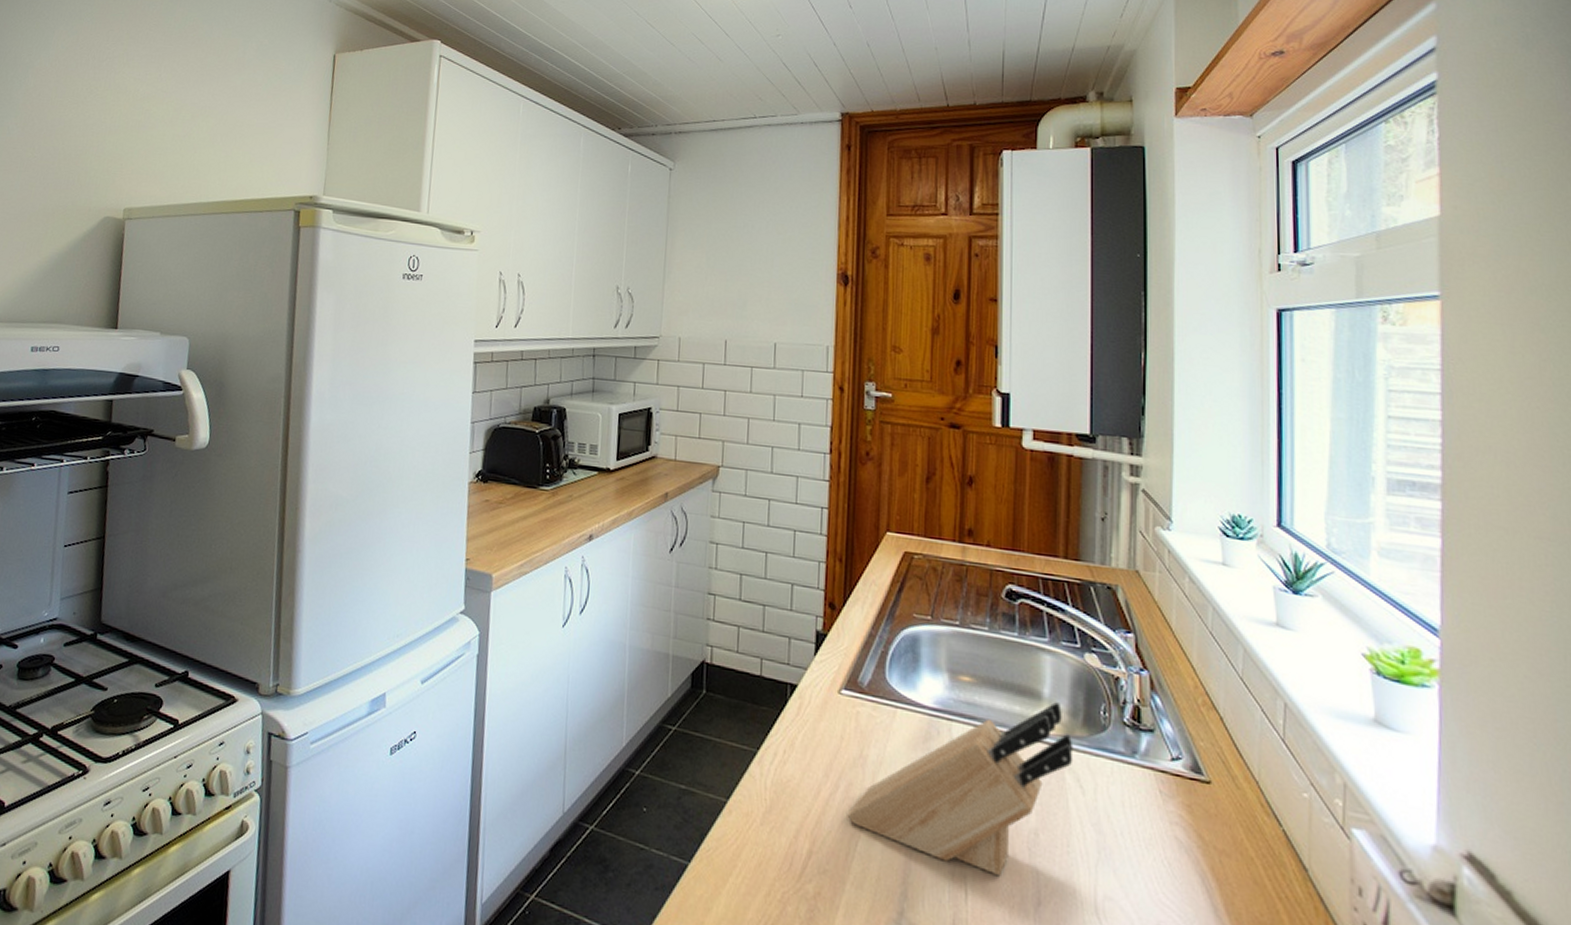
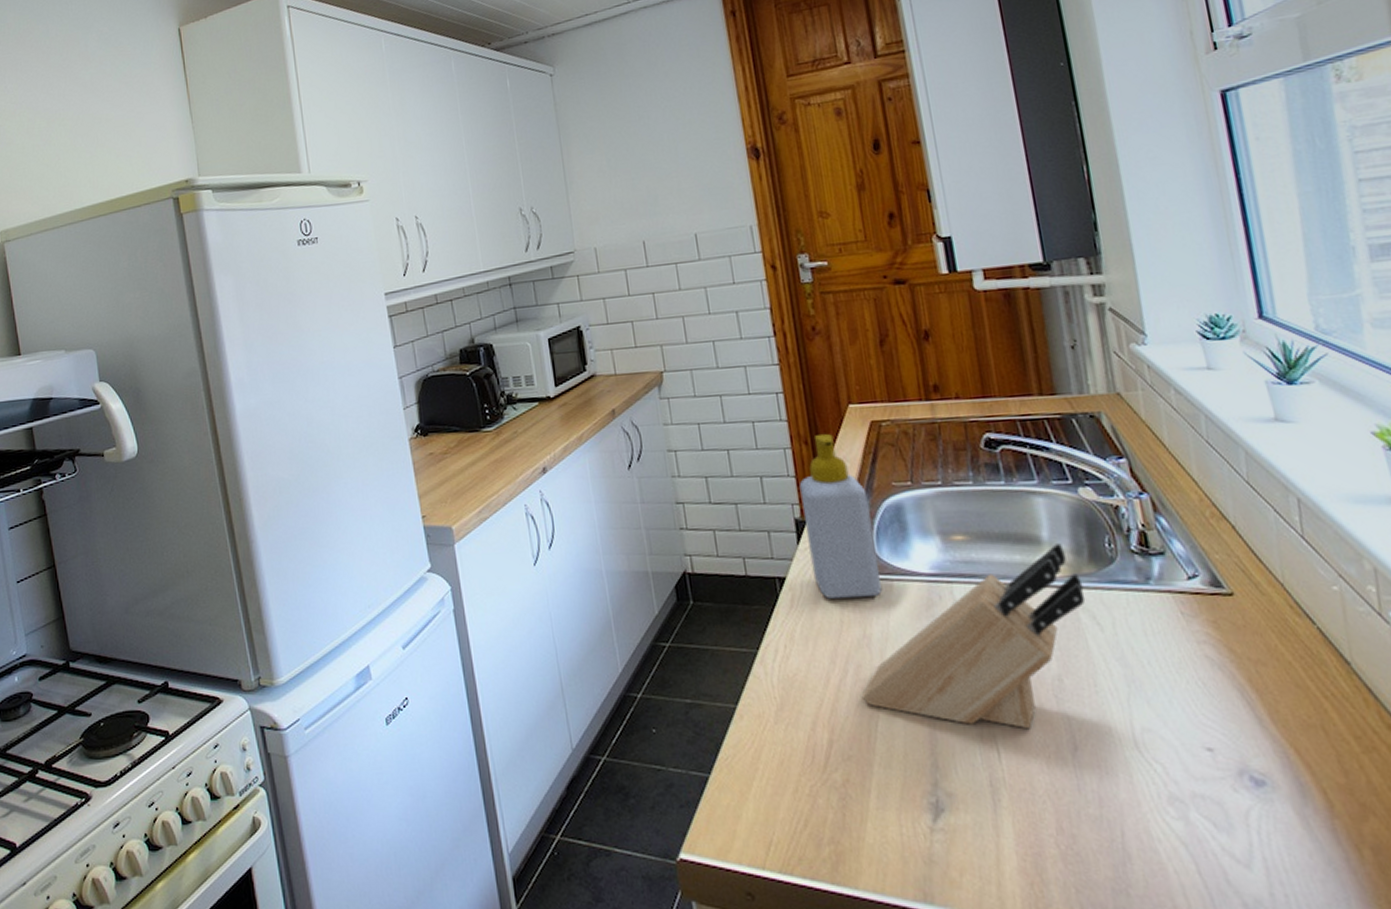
soap bottle: none [823,554,888,720] -> present [799,433,882,599]

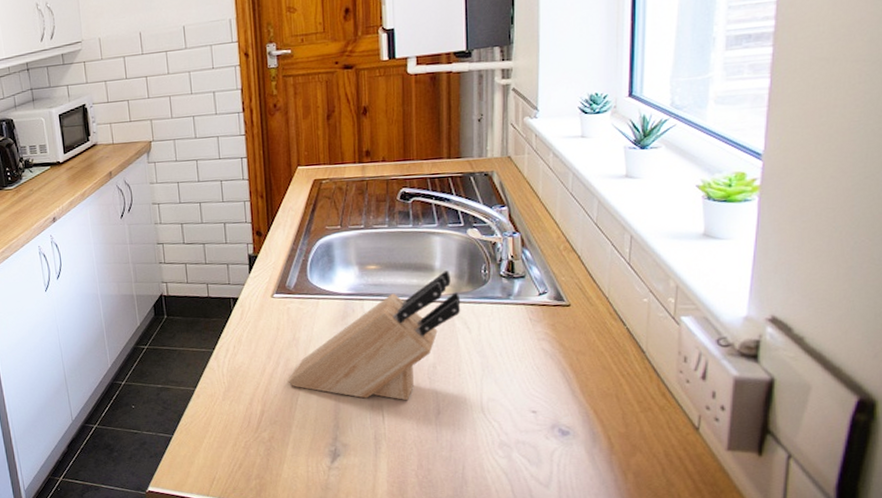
soap bottle: present [799,433,882,599] -> none [254,189,310,313]

